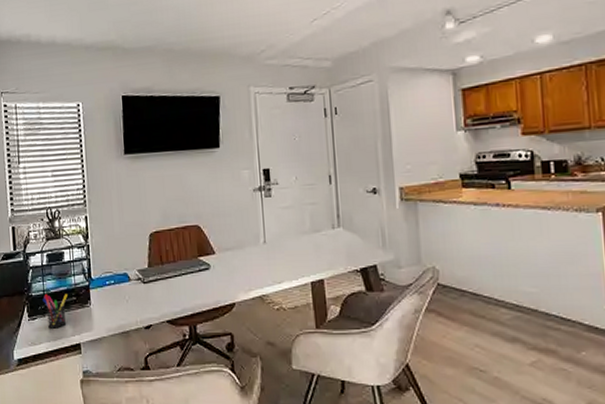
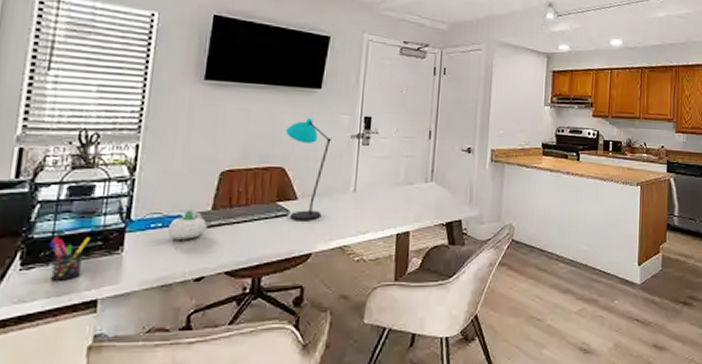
succulent planter: none [118,268,147,294] -> present [167,210,208,240]
desk lamp: none [196,177,238,274] -> present [286,118,332,221]

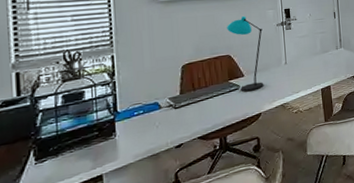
pen holder: present [49,235,90,281] -> none [55,130,88,168]
succulent planter: present [167,210,208,240] -> none [148,97,179,121]

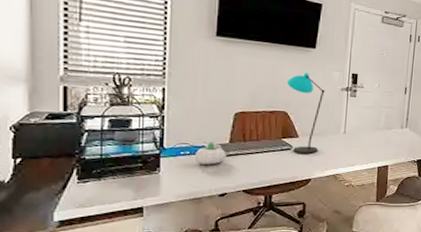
succulent planter: none [148,97,179,121] -> present [194,142,227,165]

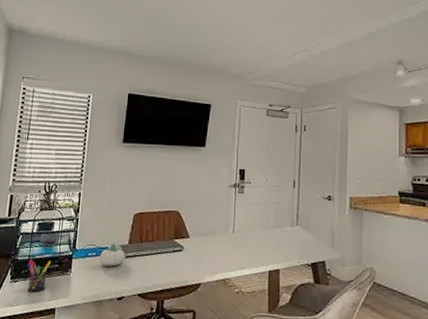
pen holder: none [99,157,132,192] -> present [27,258,51,292]
desk lamp: present [287,73,325,155] -> none [180,171,214,256]

